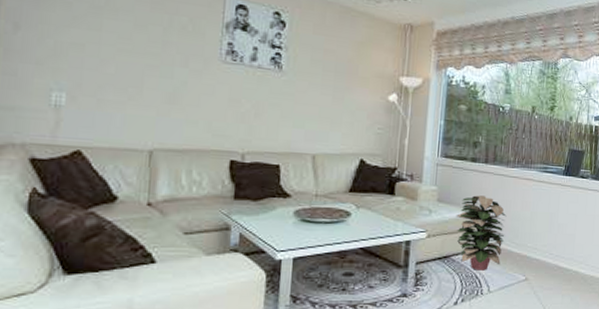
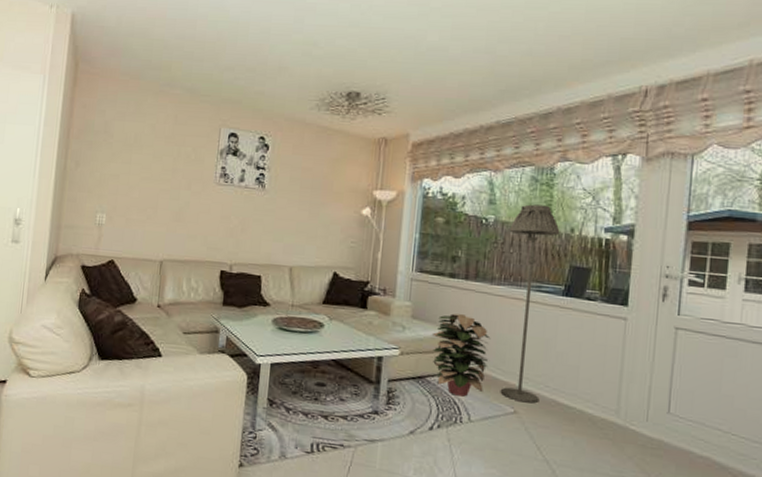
floor lamp: none [514,94,562,270] -> present [500,204,560,404]

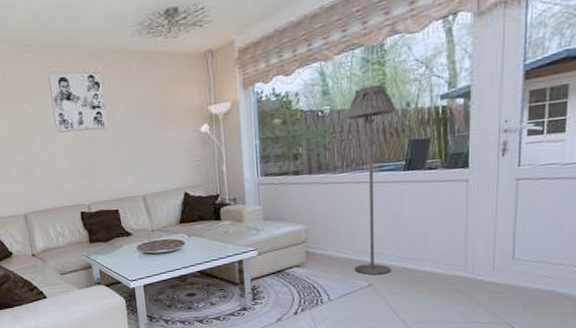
decorative plant: present [431,313,491,397] -> none [284,207,341,281]

